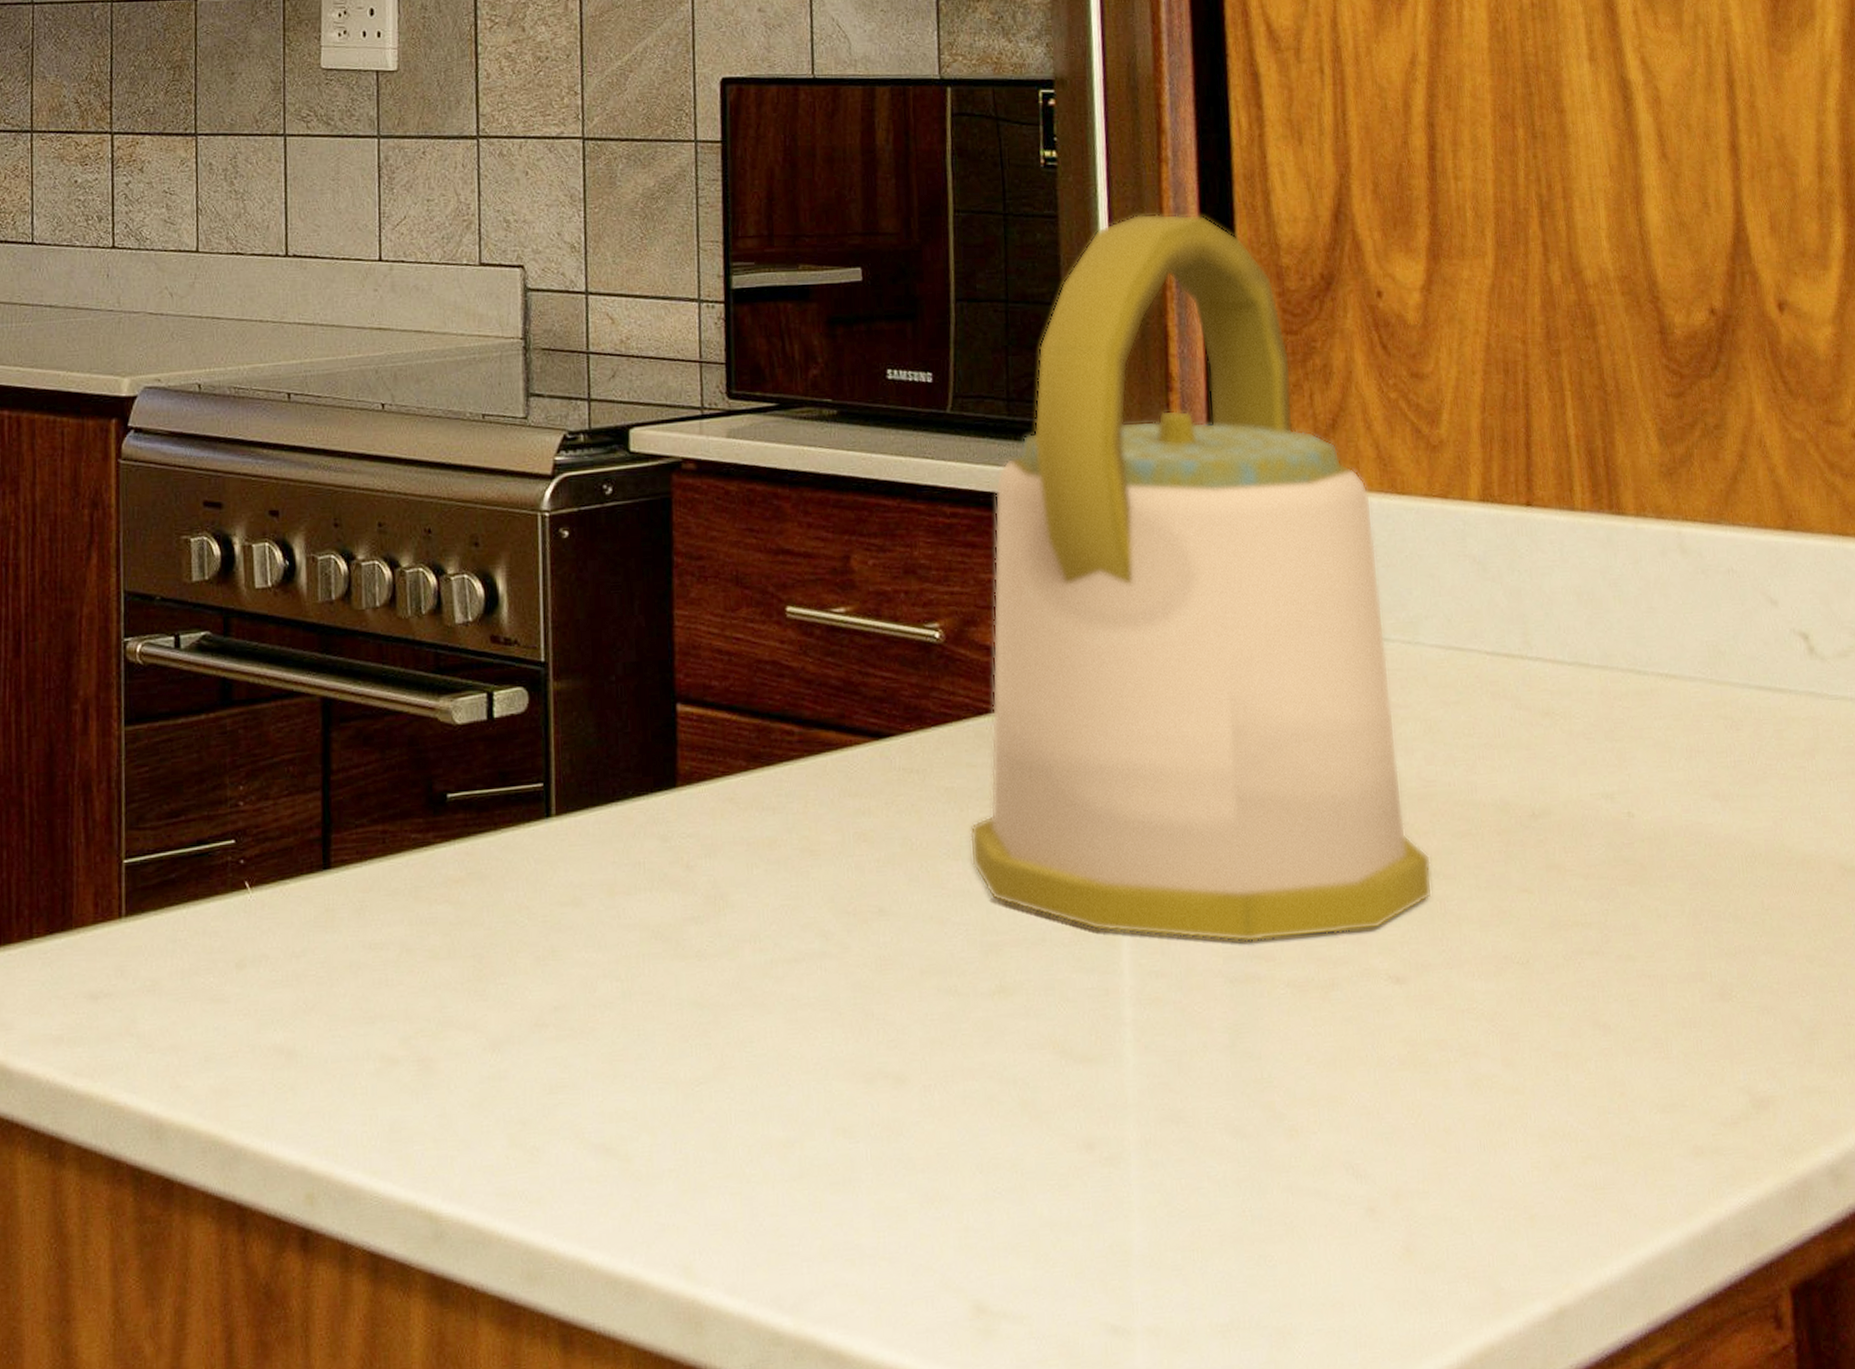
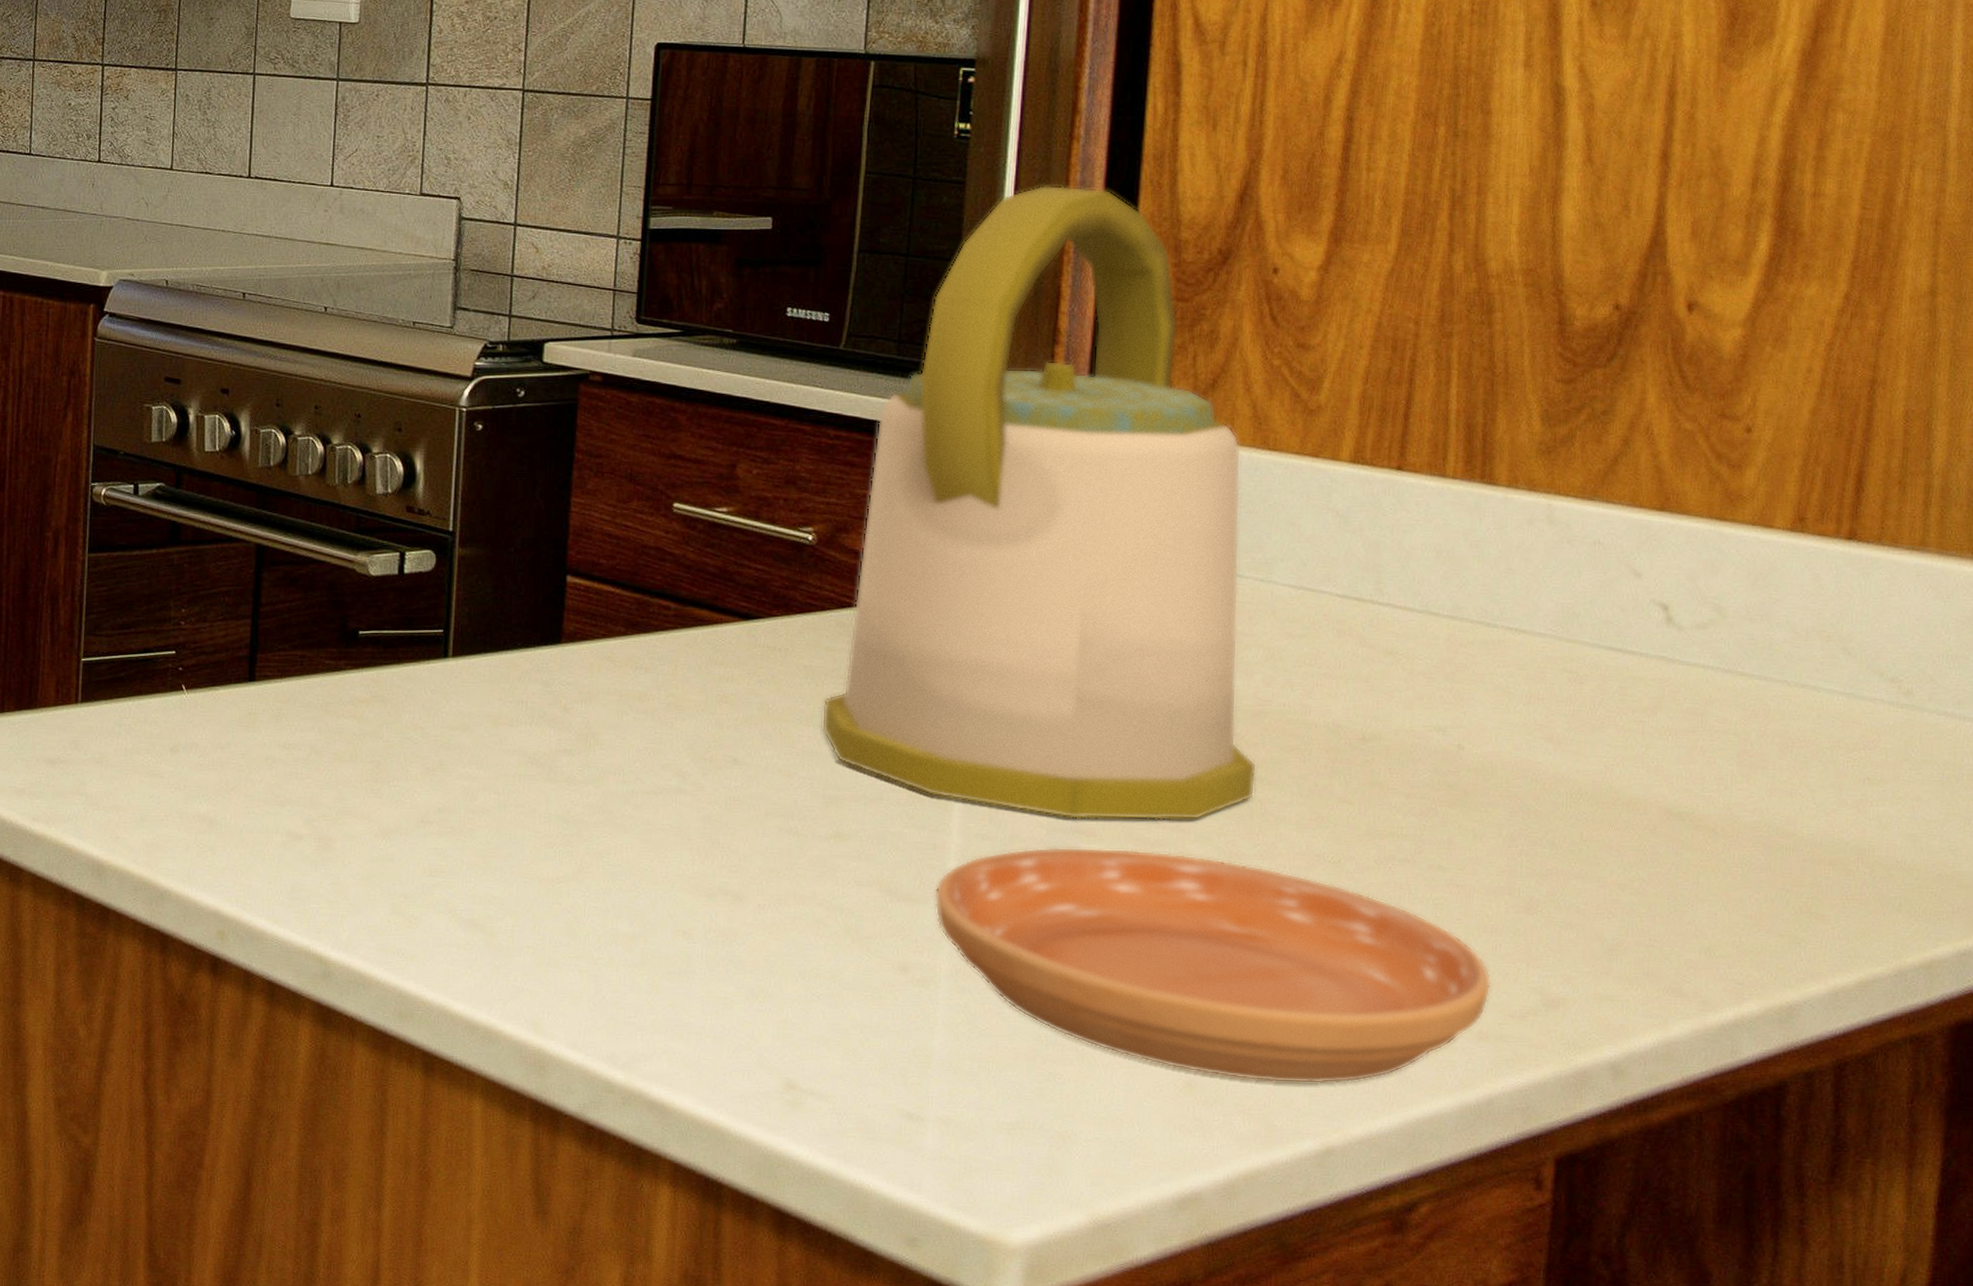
saucer: none [1111,970,1700,1237] -> present [933,846,1492,1084]

